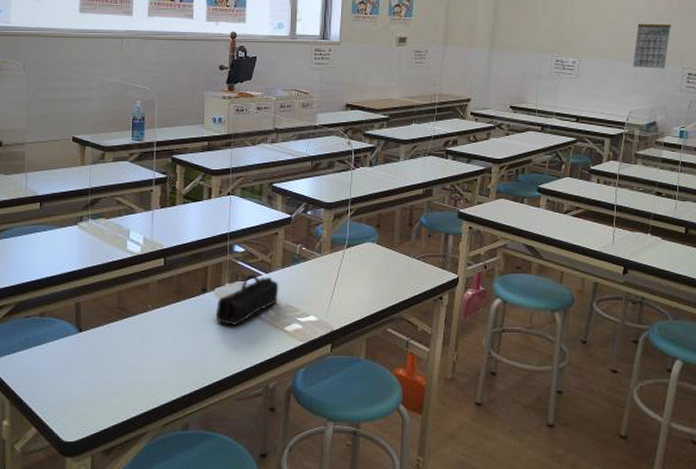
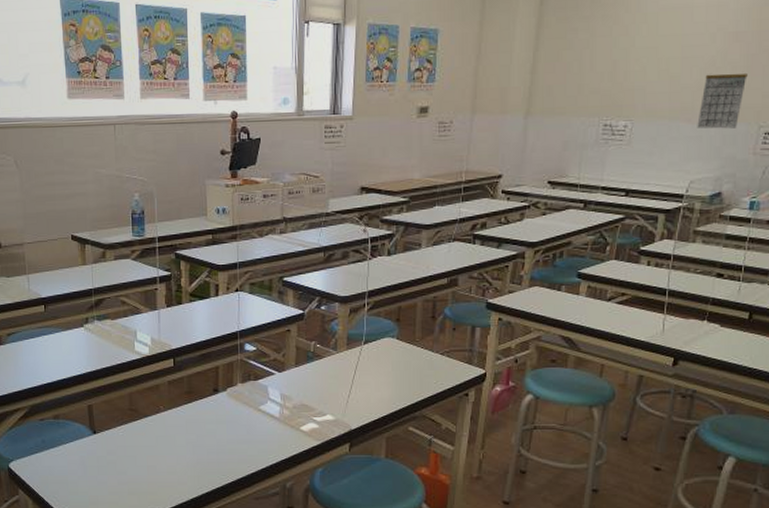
pencil case: present [215,274,279,325] -> none [228,373,293,426]

